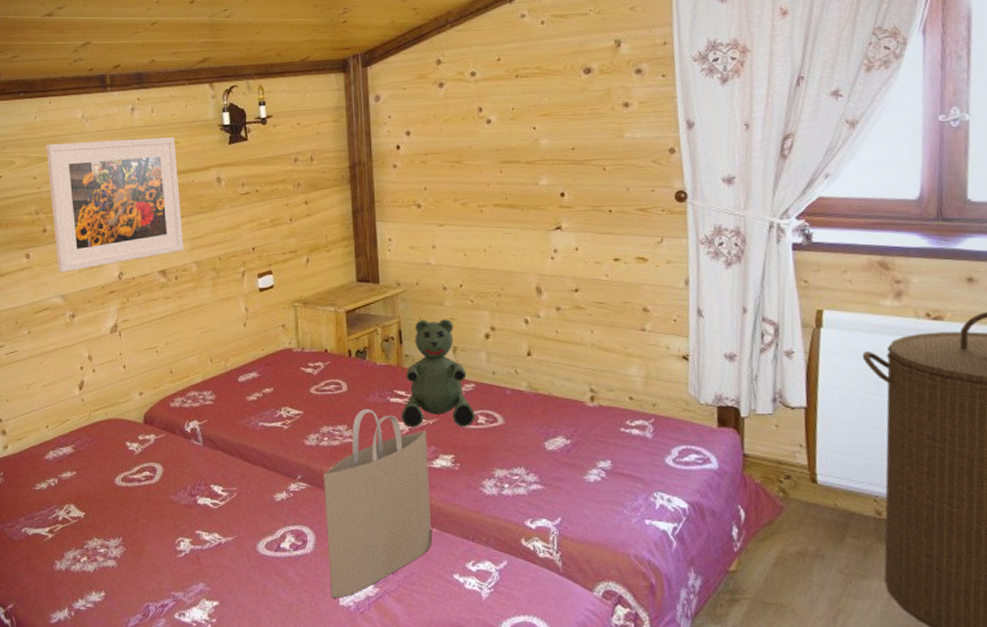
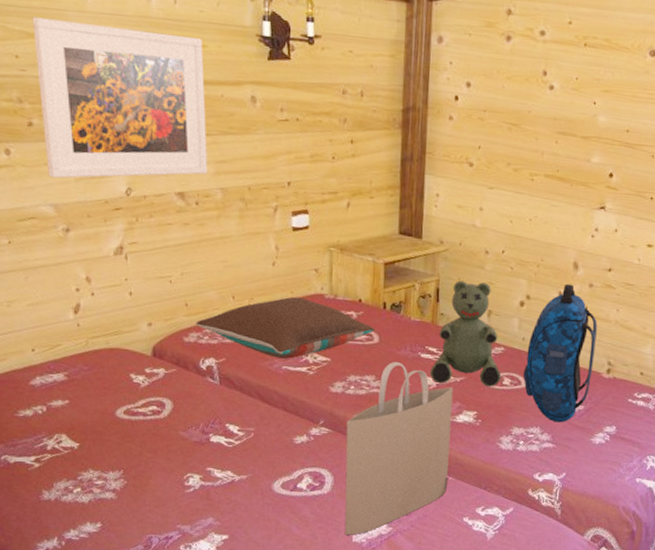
pillow: none [180,353,342,415] -> present [196,296,375,359]
backpack: none [498,310,574,461] -> present [523,284,598,423]

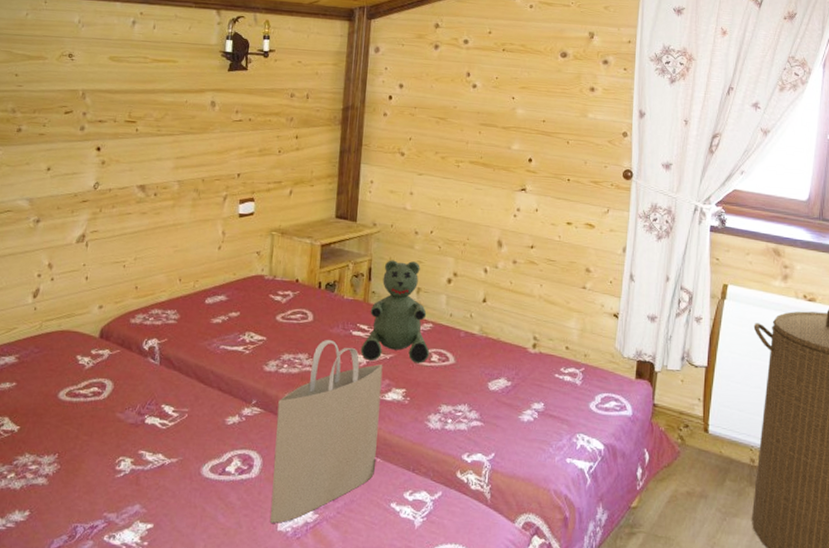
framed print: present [32,17,208,179] -> none [28,43,174,176]
pillow: present [196,296,375,359] -> none [143,278,310,338]
backpack: present [523,284,598,423] -> none [450,261,522,400]

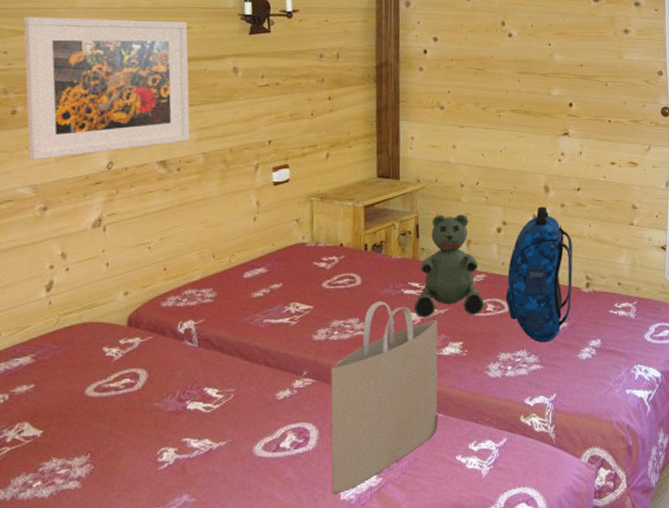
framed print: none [28,43,174,176] -> present [23,16,190,160]
backpack: none [450,261,522,400] -> present [505,206,573,343]

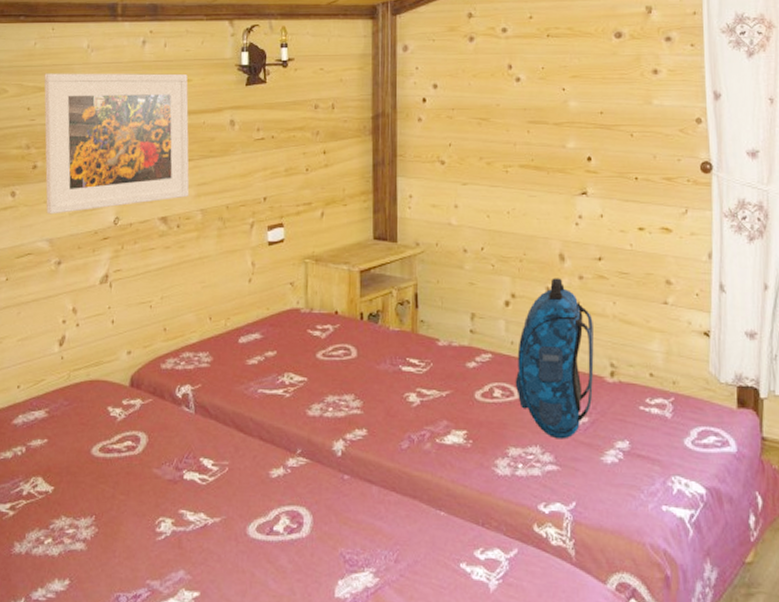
tote bag: present [330,300,438,493] -> none [325,376,439,589]
teddy bear: present [413,214,485,317] -> none [412,283,491,400]

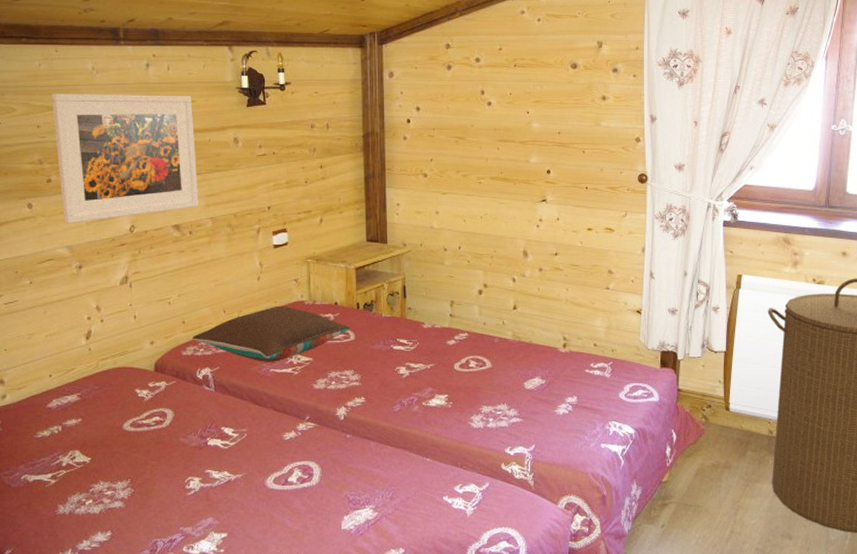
pillow: none [173,313,352,381] -> present [192,305,350,362]
backpack: present [515,278,594,439] -> none [487,270,550,398]

